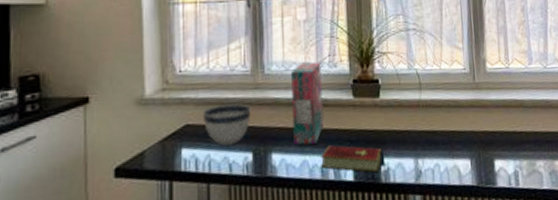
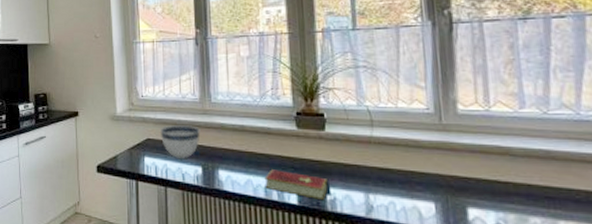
cereal box: present [291,62,324,145] -> none [235,94,267,166]

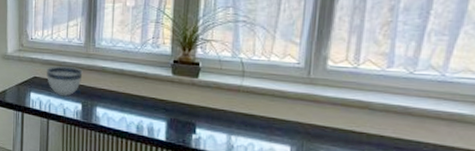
hardcover book: present [264,169,328,199] -> none [137,109,195,138]

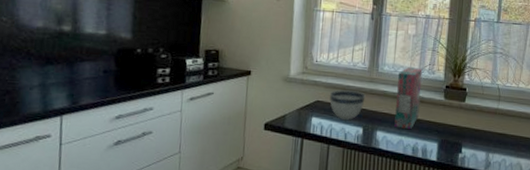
cereal box: none [115,41,145,106] -> present [394,67,423,129]

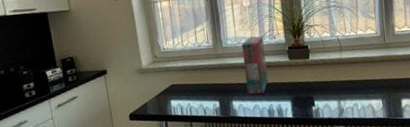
bowl: present [329,89,366,120] -> none [181,68,216,97]

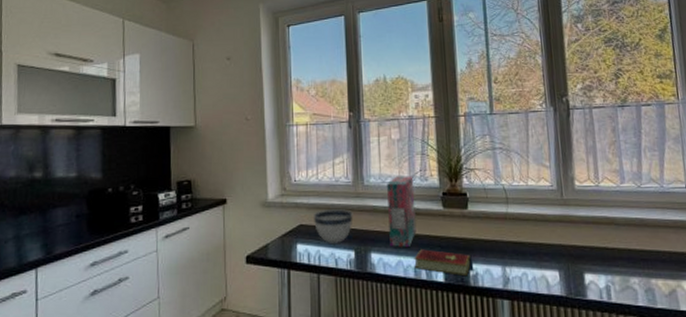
bowl: none [181,68,216,97] -> present [313,209,353,243]
hardcover book: none [267,93,313,111] -> present [414,249,471,275]

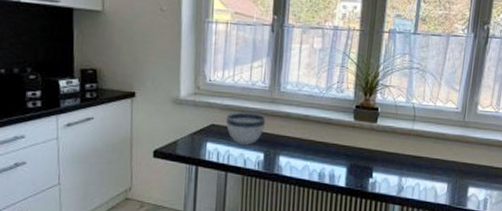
cereal box: present [387,176,417,247] -> none [299,85,330,153]
hardcover book: present [414,249,471,275] -> none [319,156,372,182]

